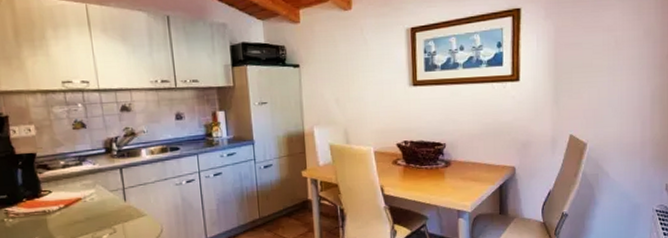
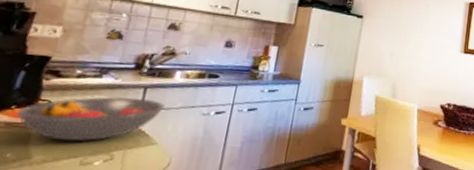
fruit bowl: none [28,178,143,223] -> present [16,96,165,142]

